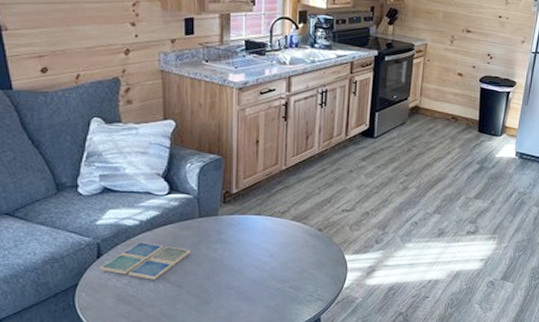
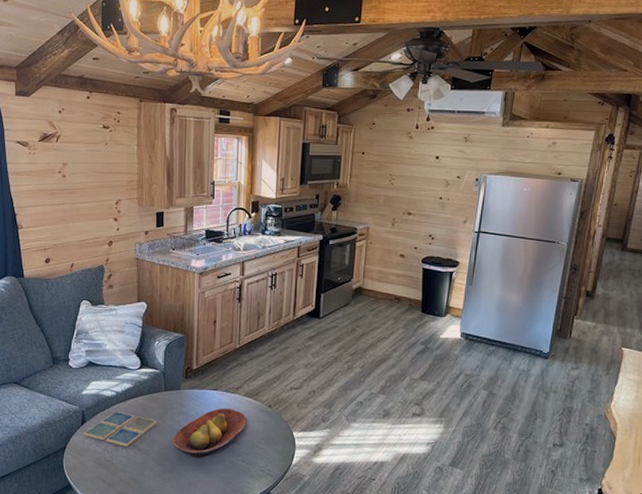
fruit bowl: none [210,234,295,288] -> present [172,408,247,459]

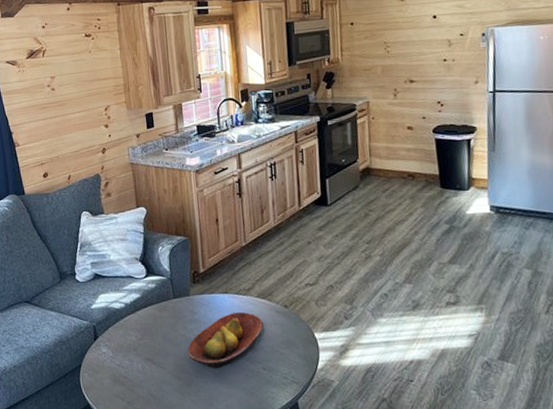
drink coaster: present [84,411,158,447] -> none [97,323,170,361]

